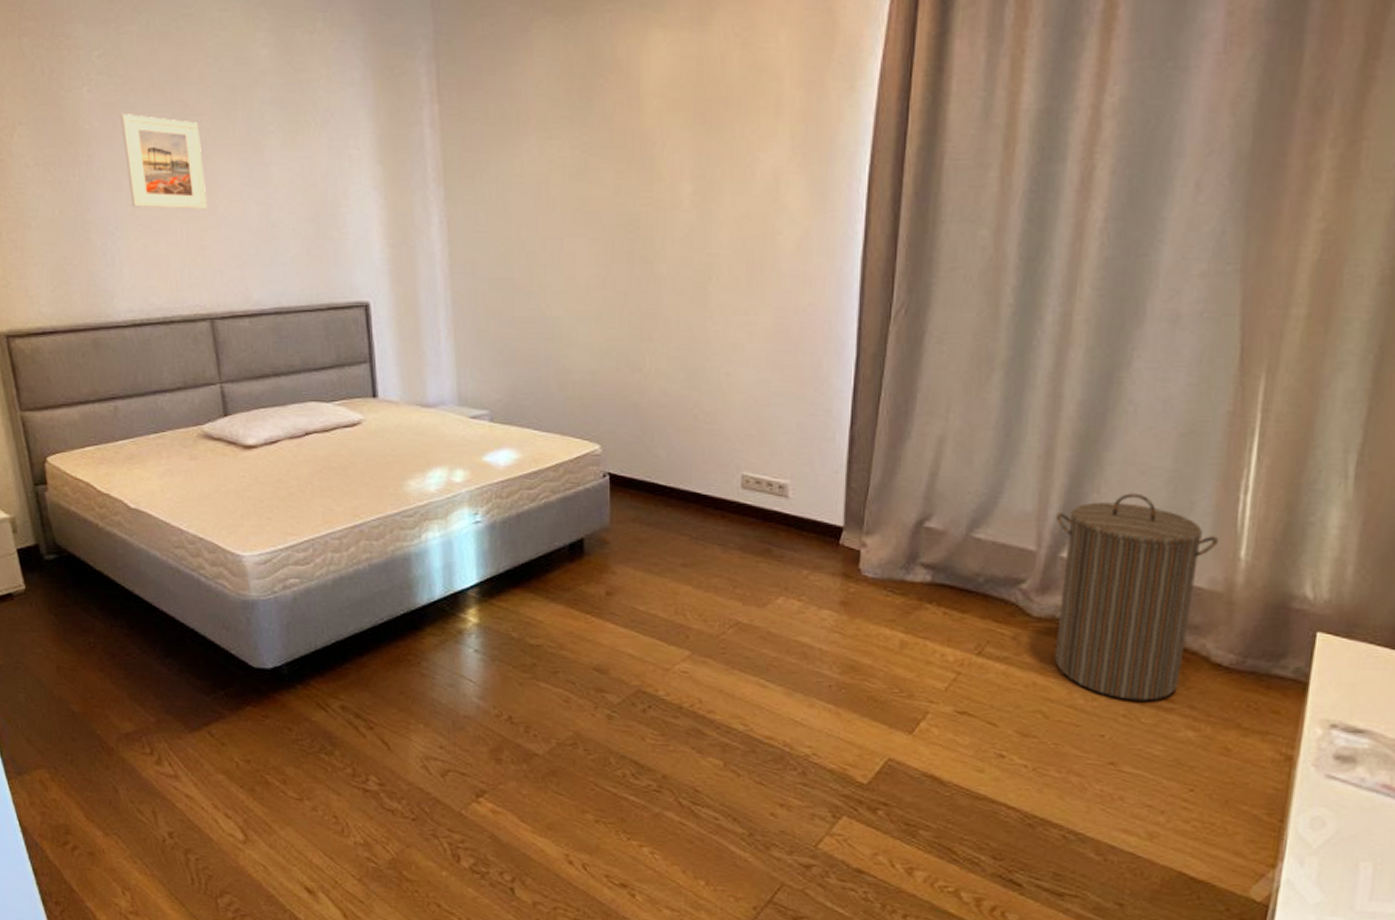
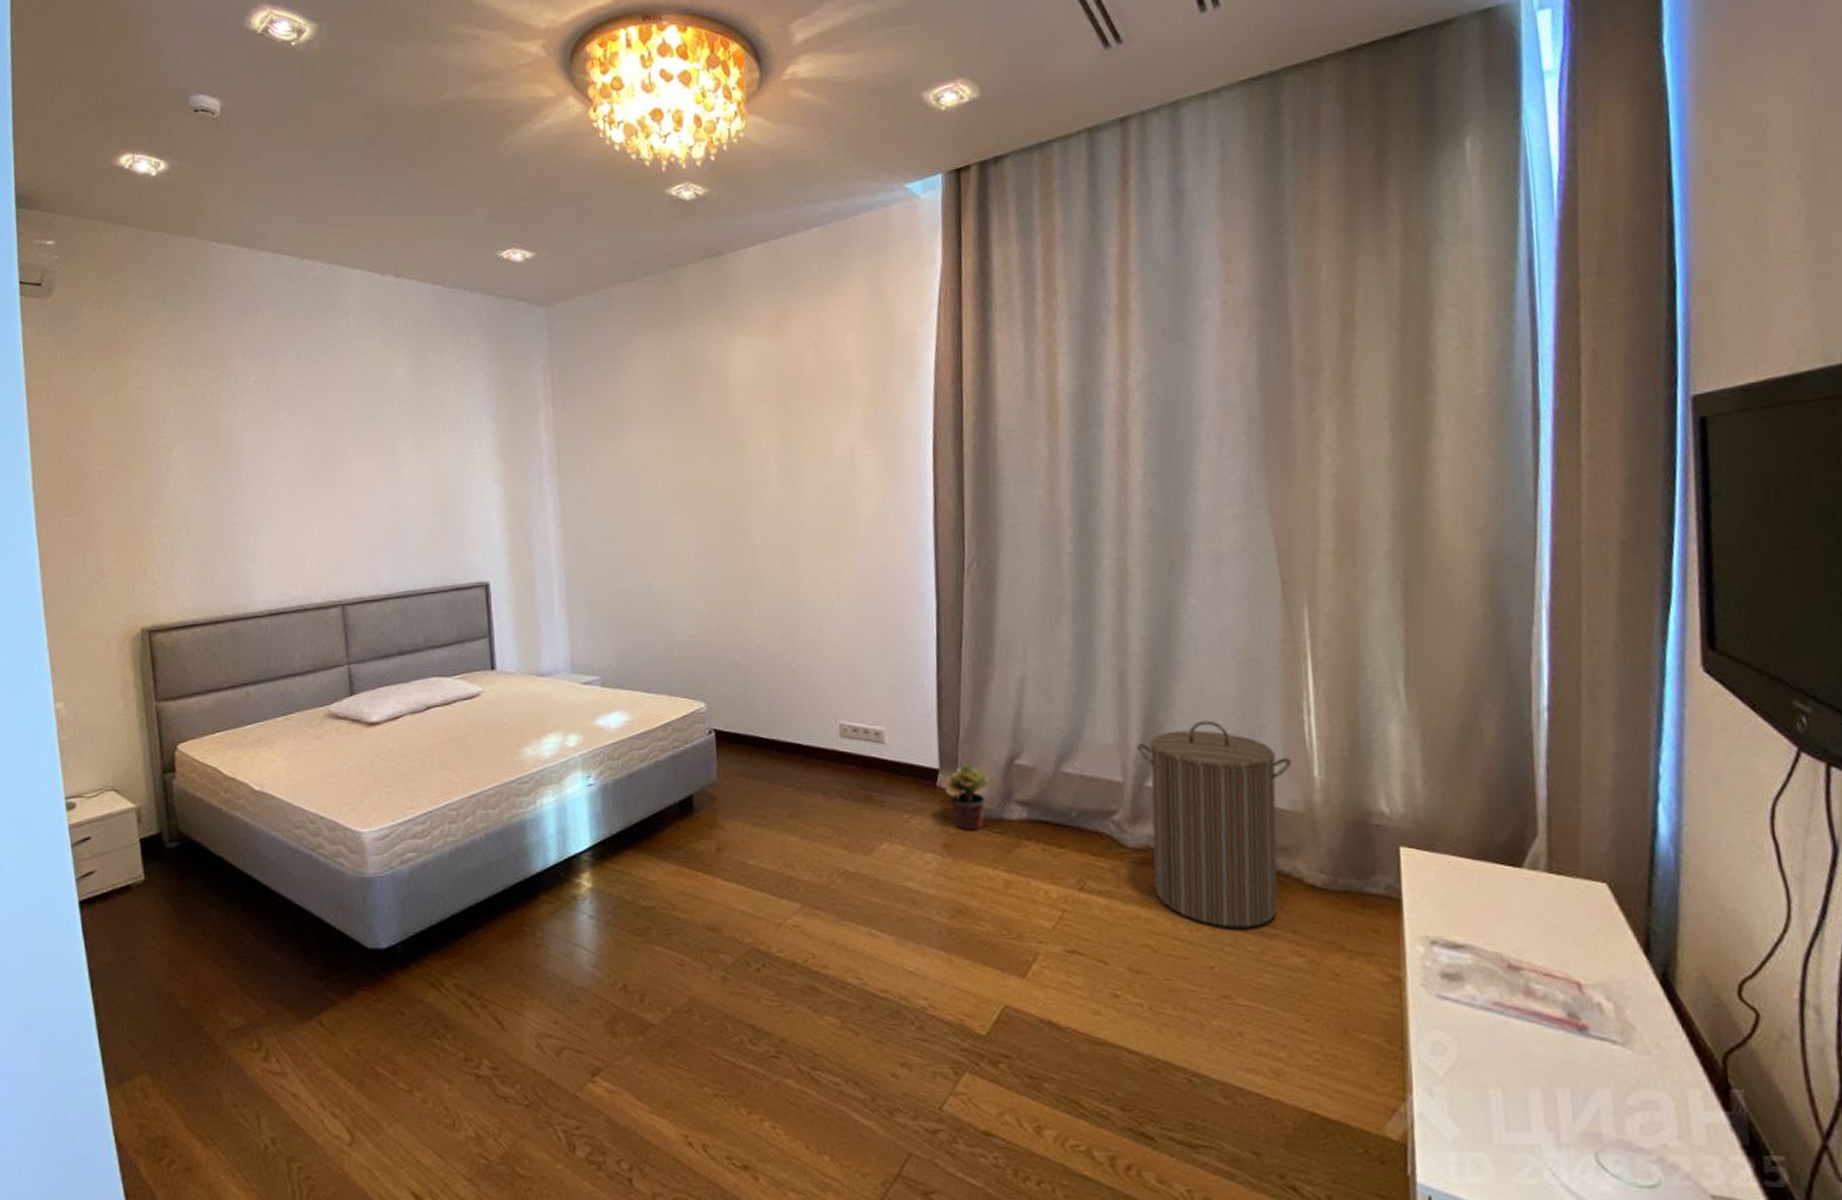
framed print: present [120,114,207,210] -> none [269,428,344,509]
potted plant: none [847,524,897,591] -> present [944,764,991,831]

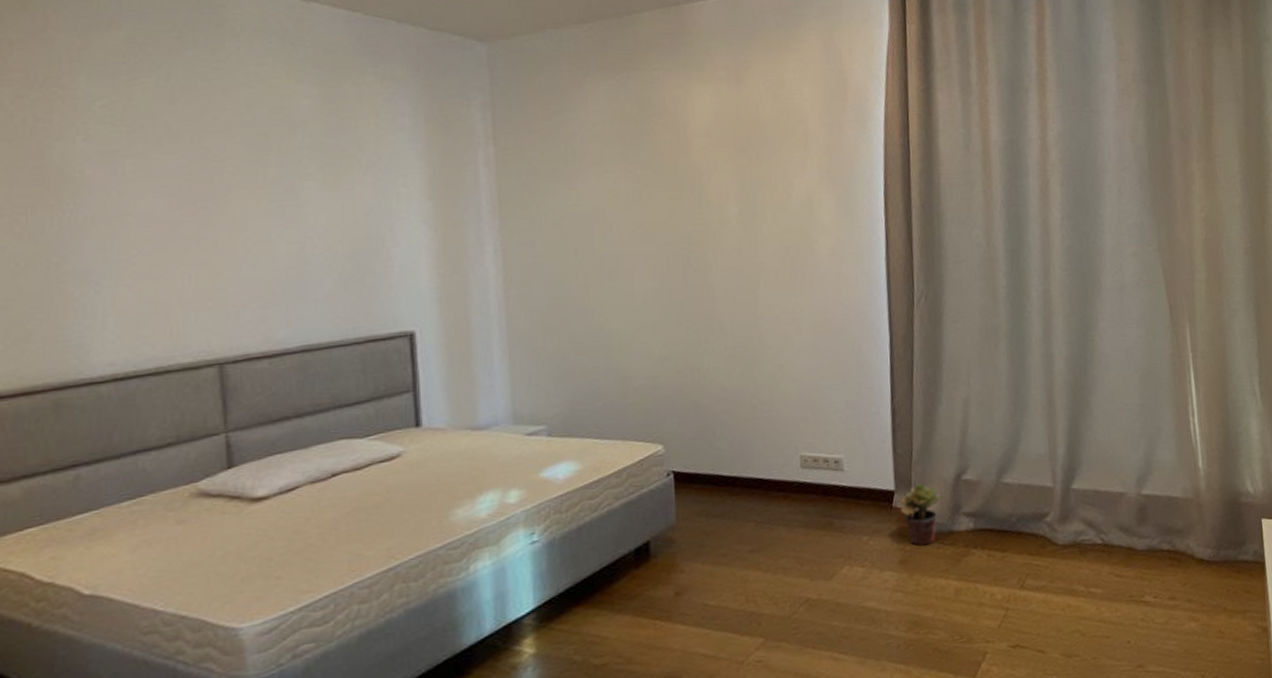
laundry hamper: present [1136,720,1292,928] -> none [1063,426,1183,605]

